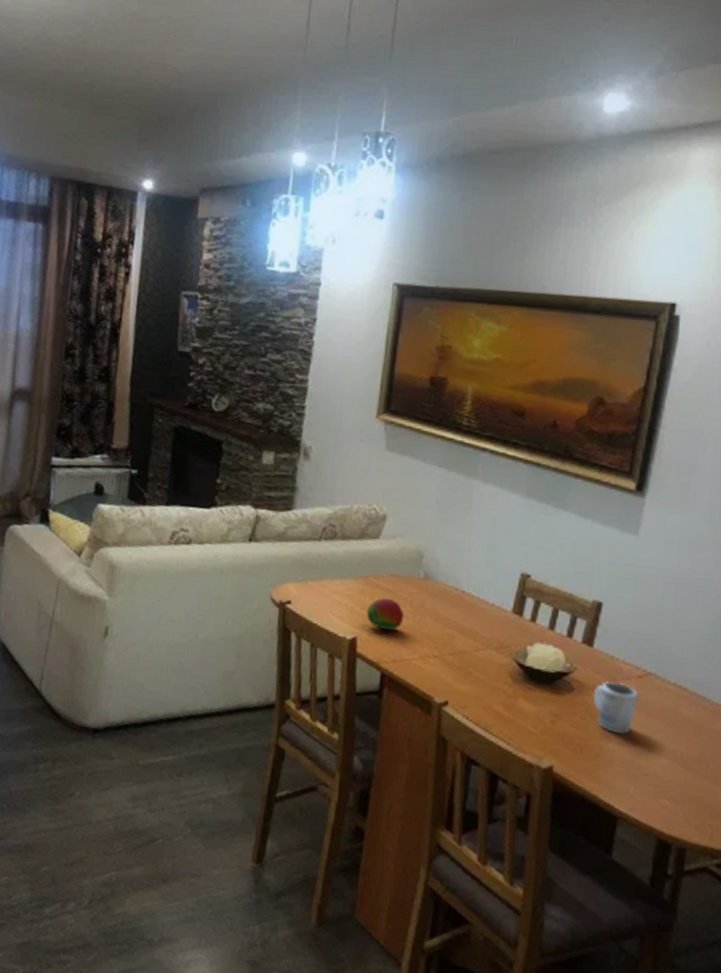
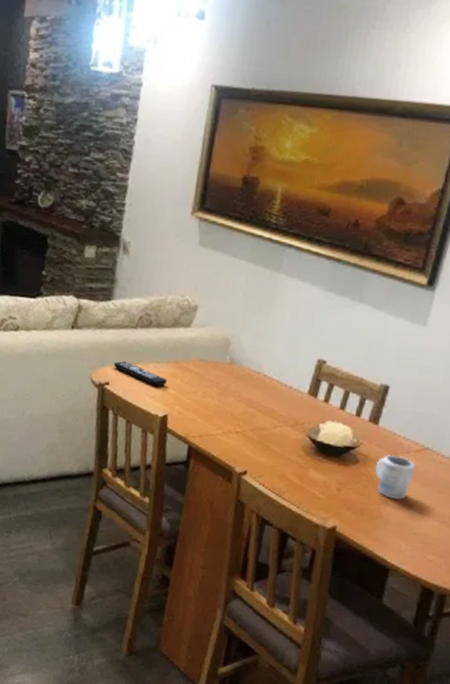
remote control: none [296,576,355,606] -> present [114,360,167,387]
fruit: present [366,598,405,631] -> none [176,380,211,410]

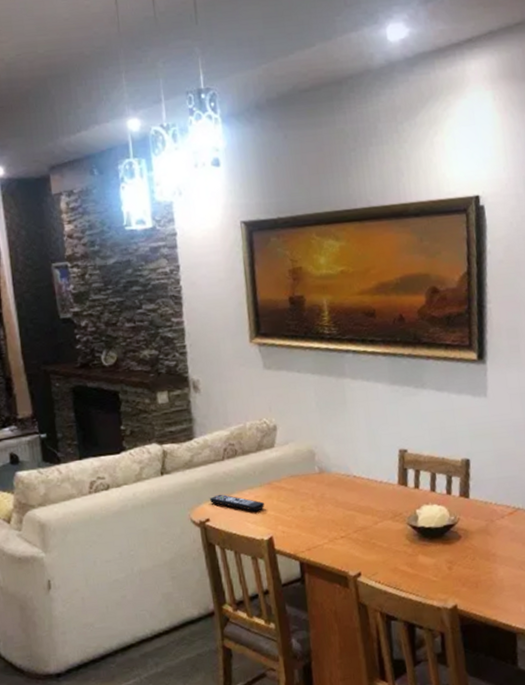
mug: present [375,455,416,501] -> none [477,522,514,566]

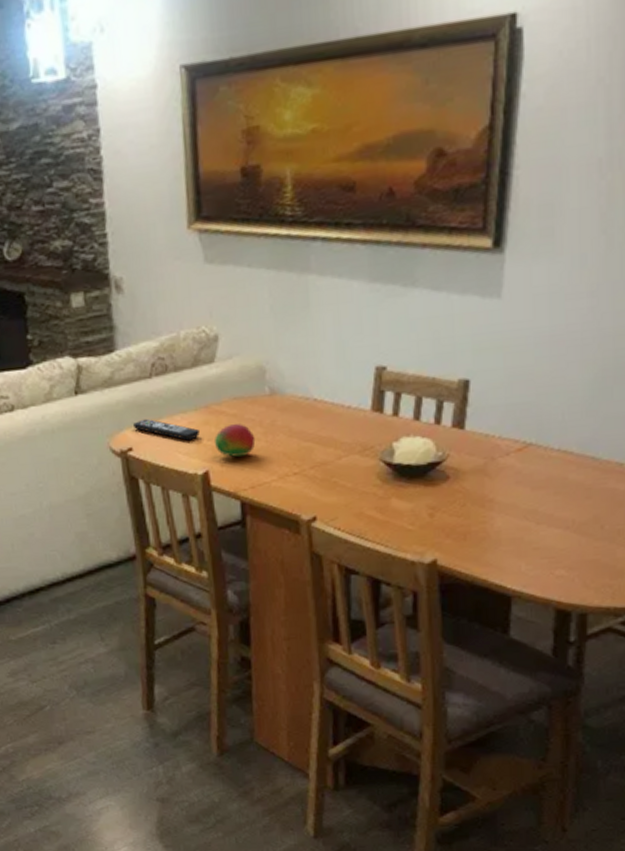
fruit: none [276,496,310,525] -> present [214,423,256,458]

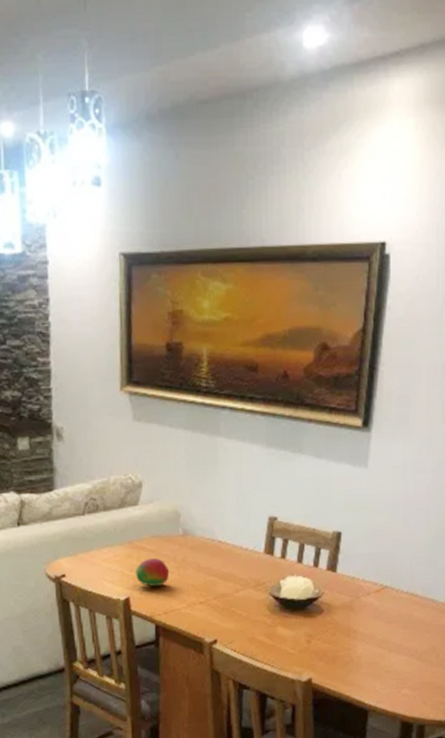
remote control: present [133,418,200,441] -> none [67,550,123,571]

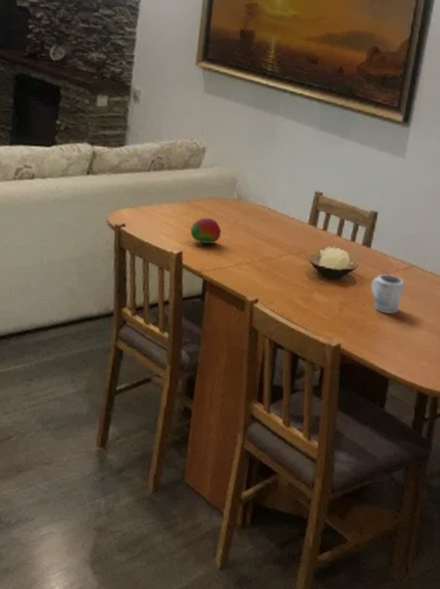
mug: none [340,599,377,643] -> present [370,274,404,315]

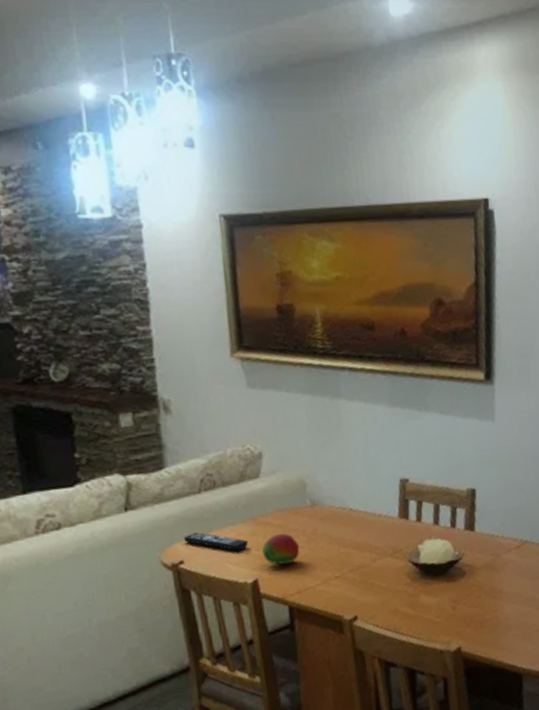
remote control: none [129,202,180,225] -> present [184,532,248,552]
mug: present [370,274,404,315] -> none [482,556,521,603]

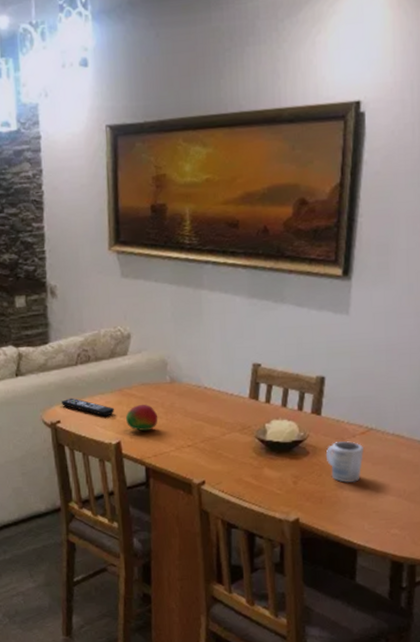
mug: none [482,556,521,603] -> present [325,441,364,484]

